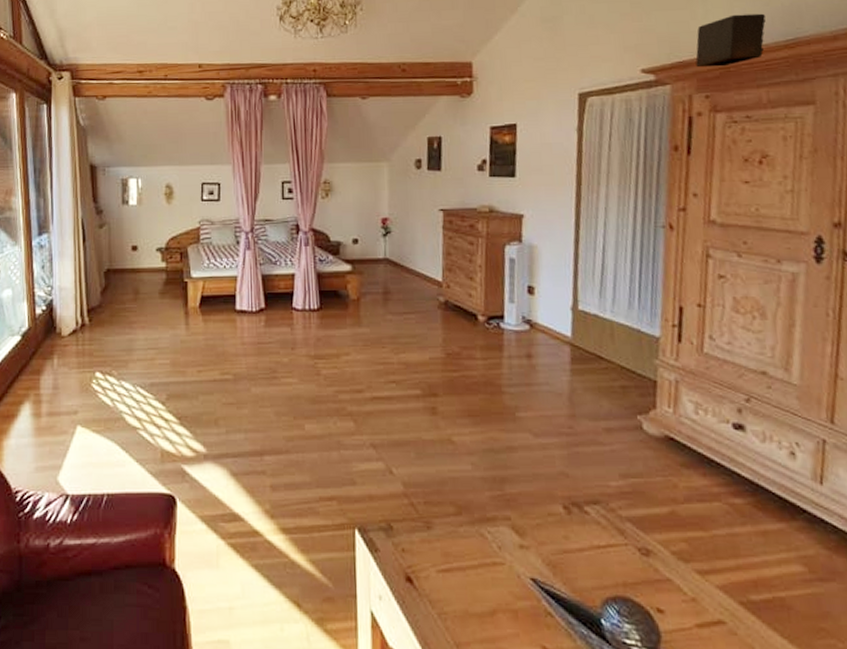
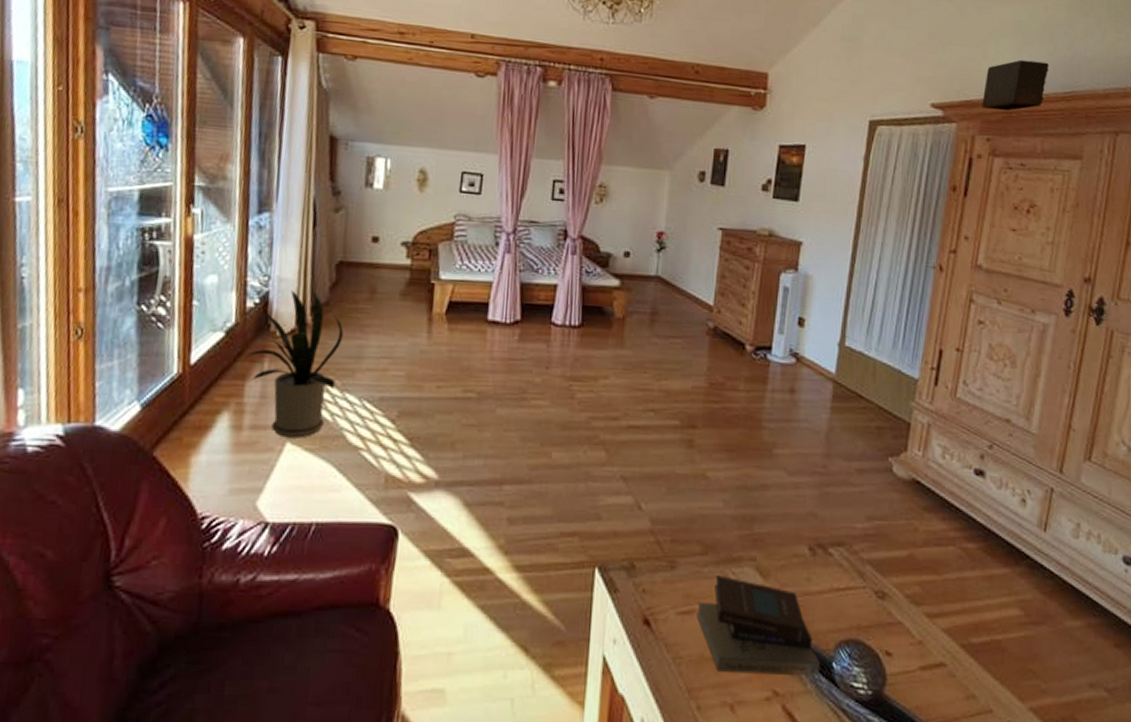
house plant: none [40,296,115,422] -> present [247,290,344,438]
books: none [455,535,588,633] -> present [695,575,820,677]

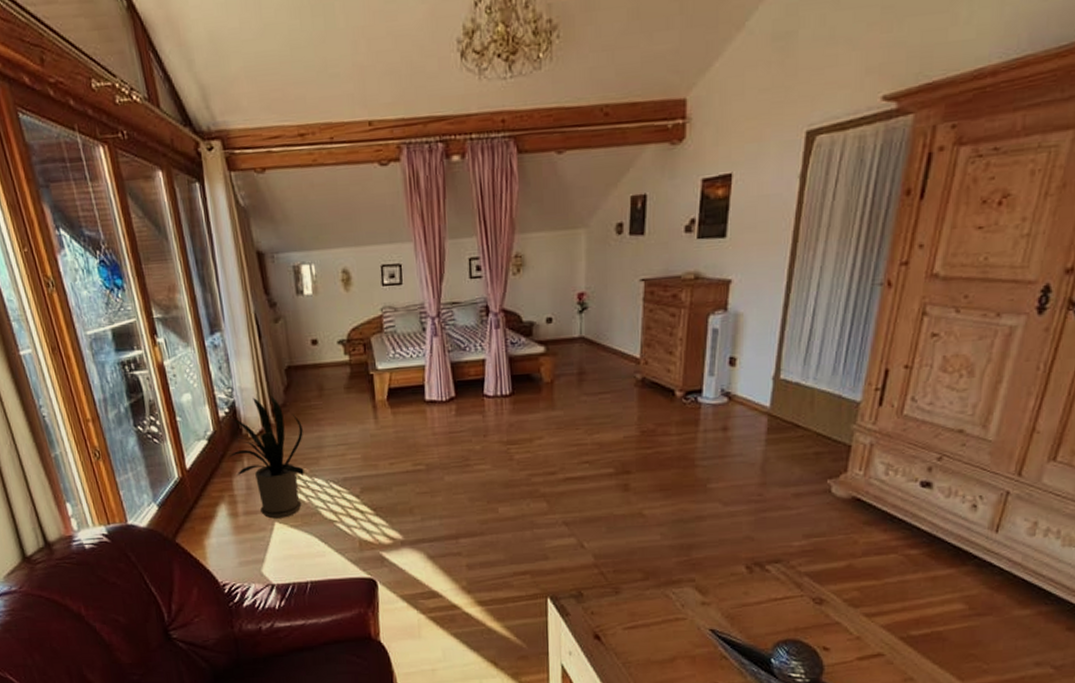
books: present [695,575,820,677] -> none [640,596,759,672]
decorative box: present [982,59,1049,111] -> none [947,12,1040,90]

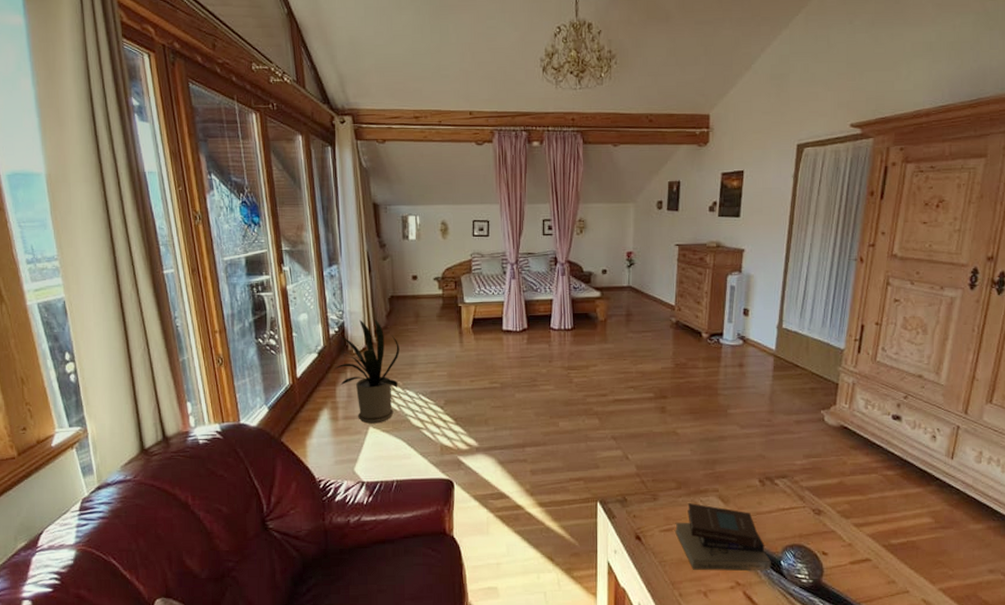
books: none [640,596,759,672] -> present [674,503,771,572]

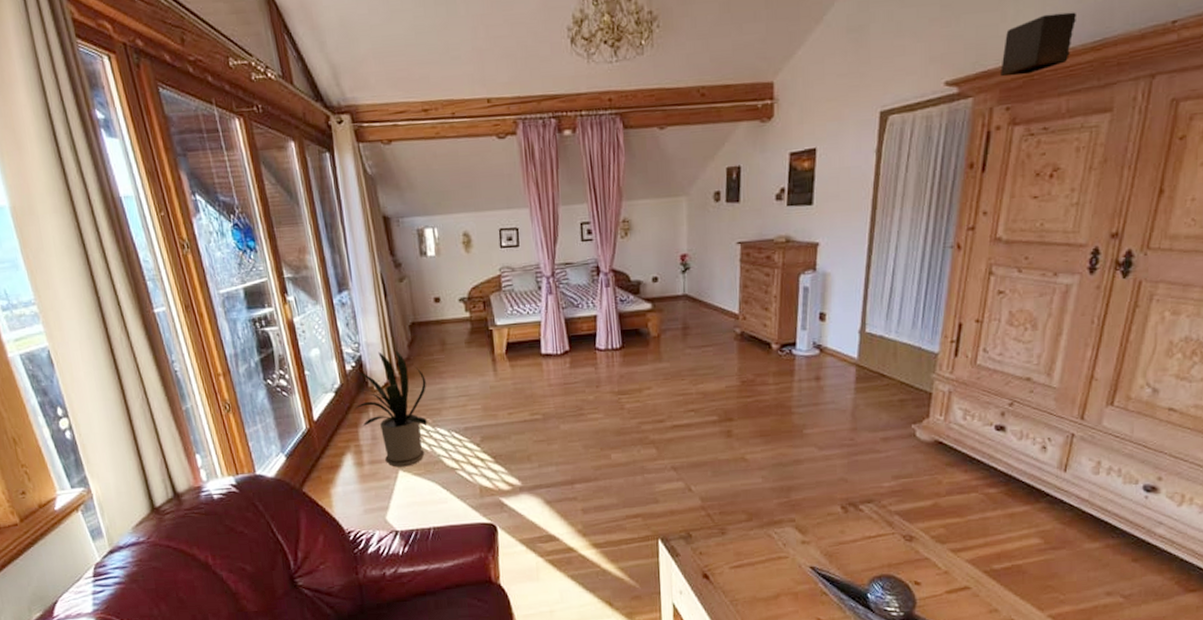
books: present [674,503,771,572] -> none [746,535,857,609]
decorative box: none [896,76,956,123] -> present [1000,12,1076,77]

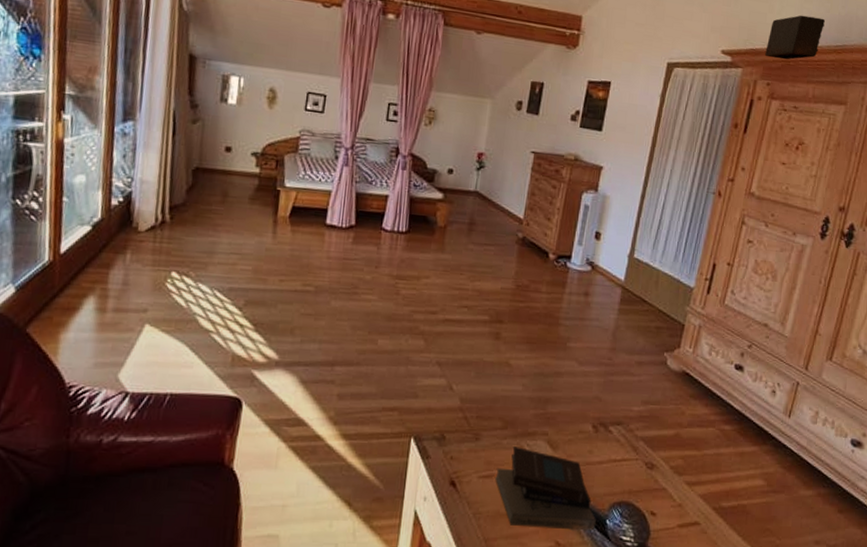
house plant: present [355,350,428,468] -> none [112,191,198,321]
books: none [746,535,857,609] -> present [494,446,596,531]

